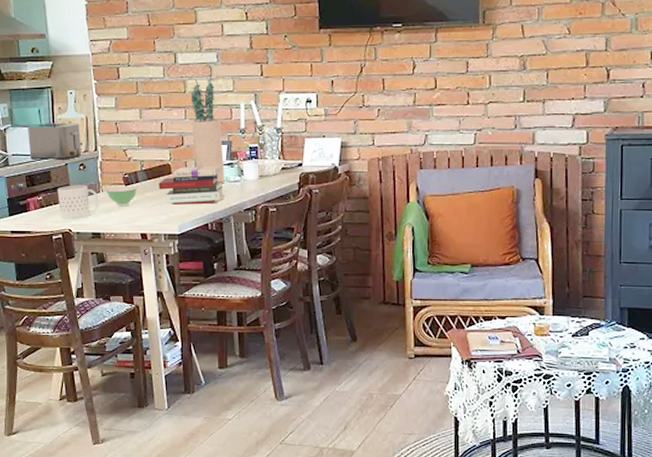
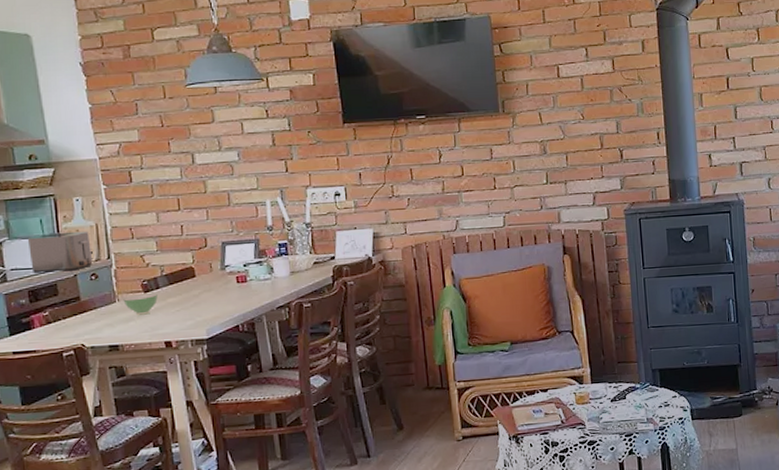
mug: present [57,185,99,219] -> none [66,295,116,334]
books: present [159,165,225,205] -> none [182,264,255,309]
vase: present [190,74,225,184] -> none [212,173,254,283]

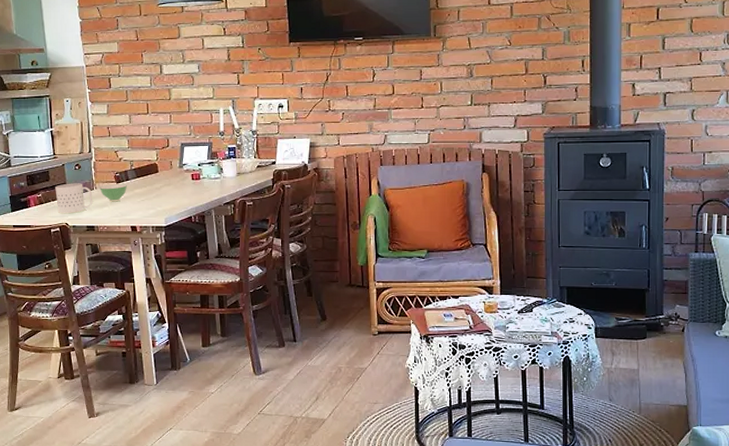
toaster: present [27,231,93,273] -> none [27,127,77,161]
mug: none [66,295,116,334] -> present [55,183,93,214]

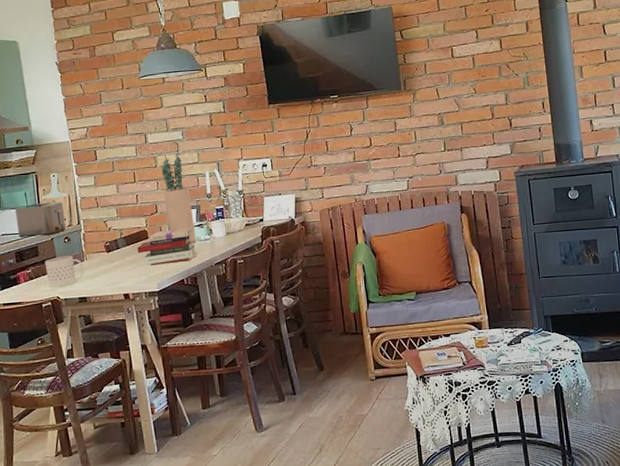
toaster: none [27,127,77,161] -> present [14,201,66,238]
bowl: present [100,184,127,202] -> none [90,253,118,272]
books: none [147,164,206,200] -> present [137,227,197,265]
vase: none [175,83,206,181] -> present [161,149,196,243]

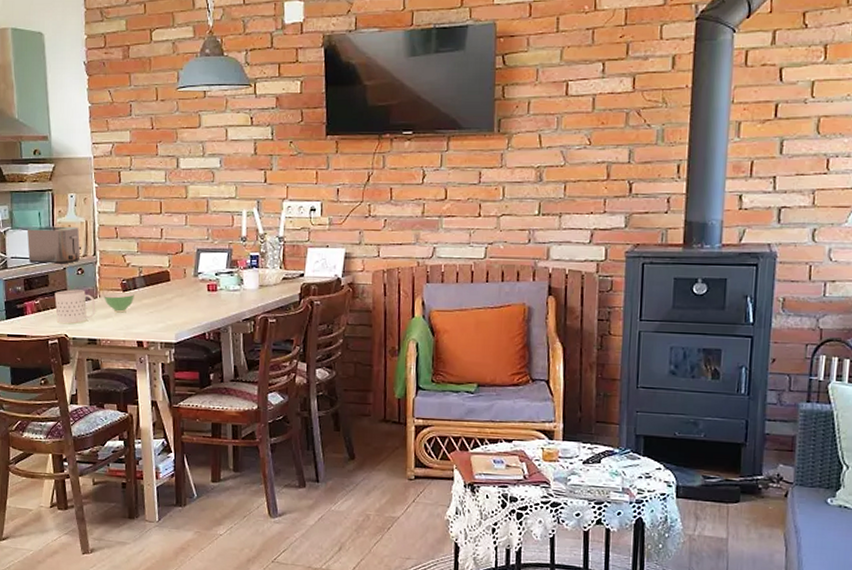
bowl: none [90,253,118,272] -> present [104,292,134,313]
books: present [137,227,197,265] -> none [156,273,223,313]
vase: present [161,149,196,243] -> none [192,180,224,293]

